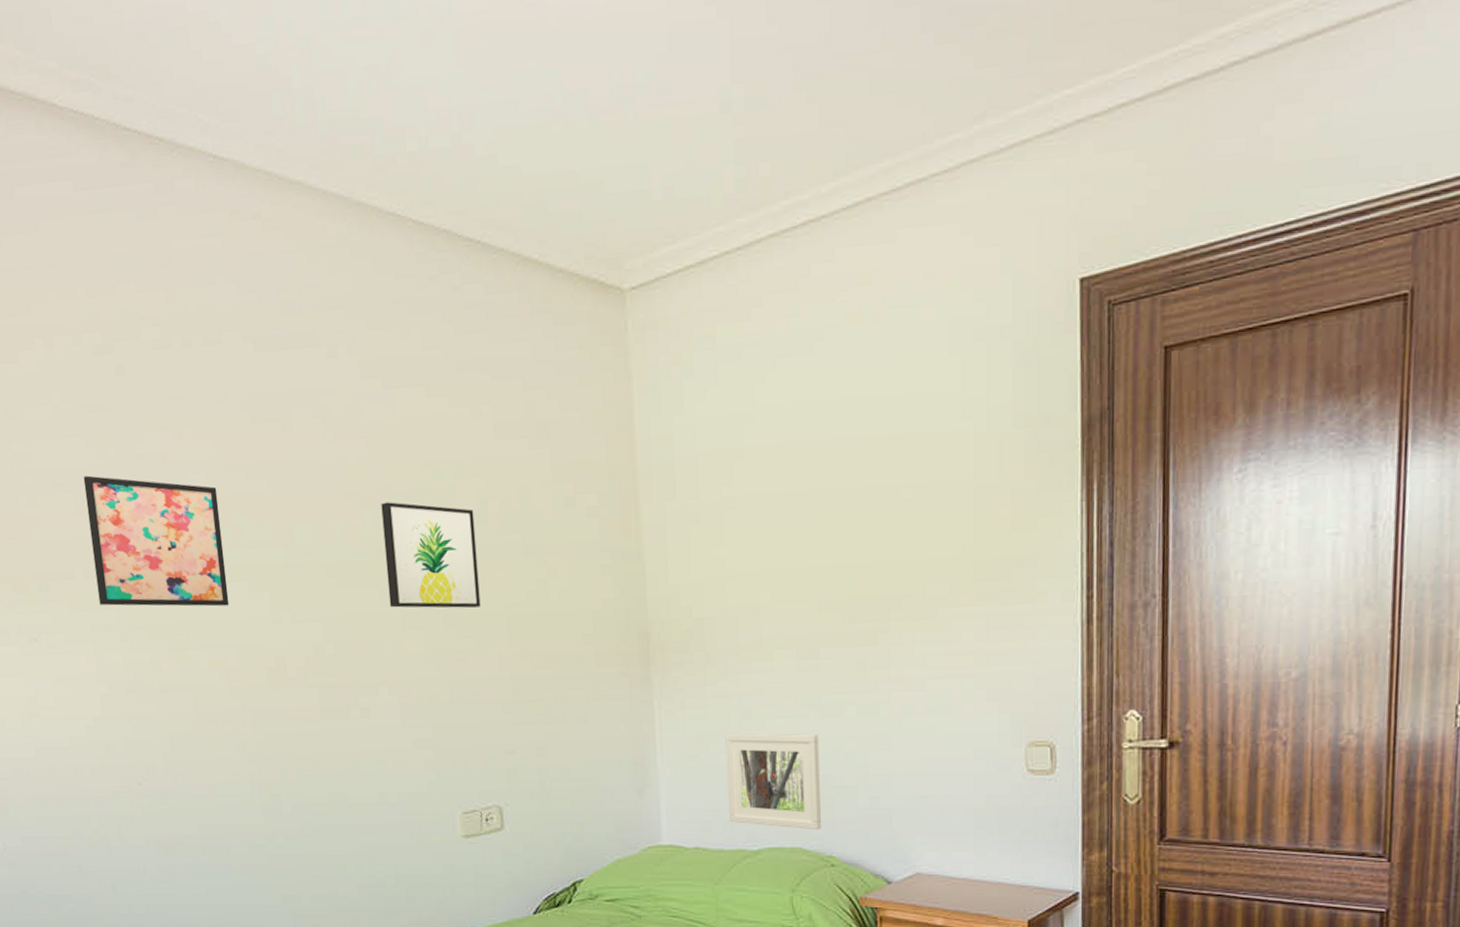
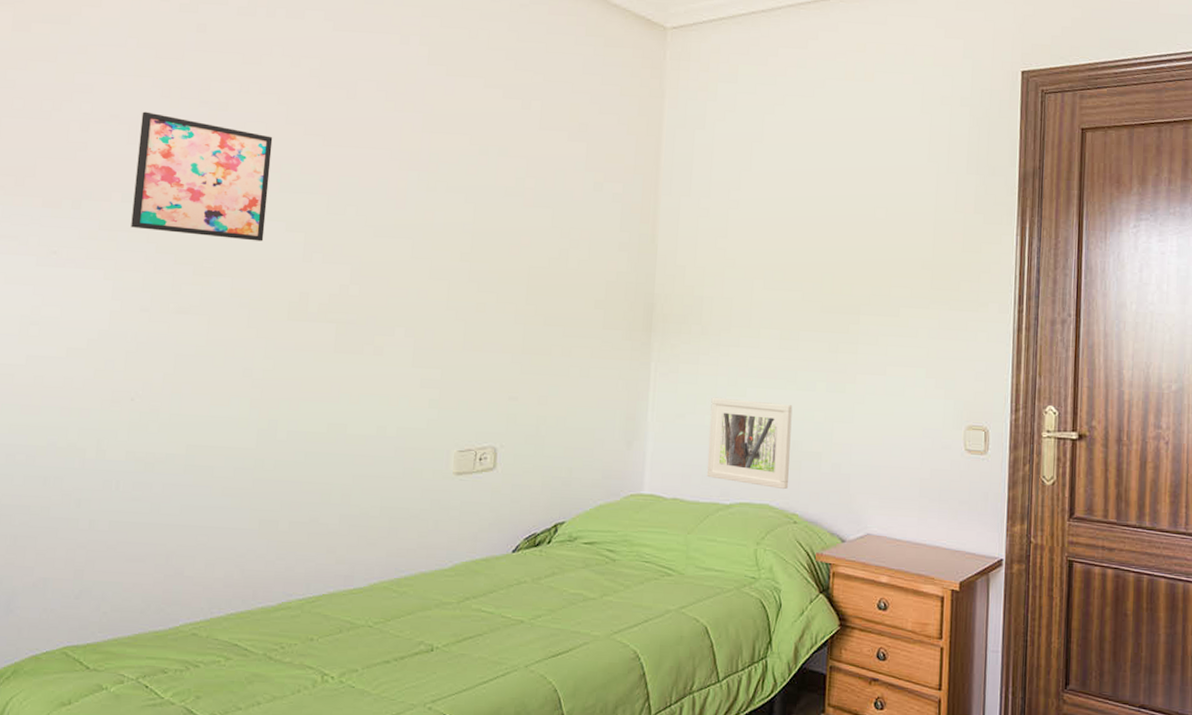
wall art: present [381,502,481,608] -> none [419,168,511,267]

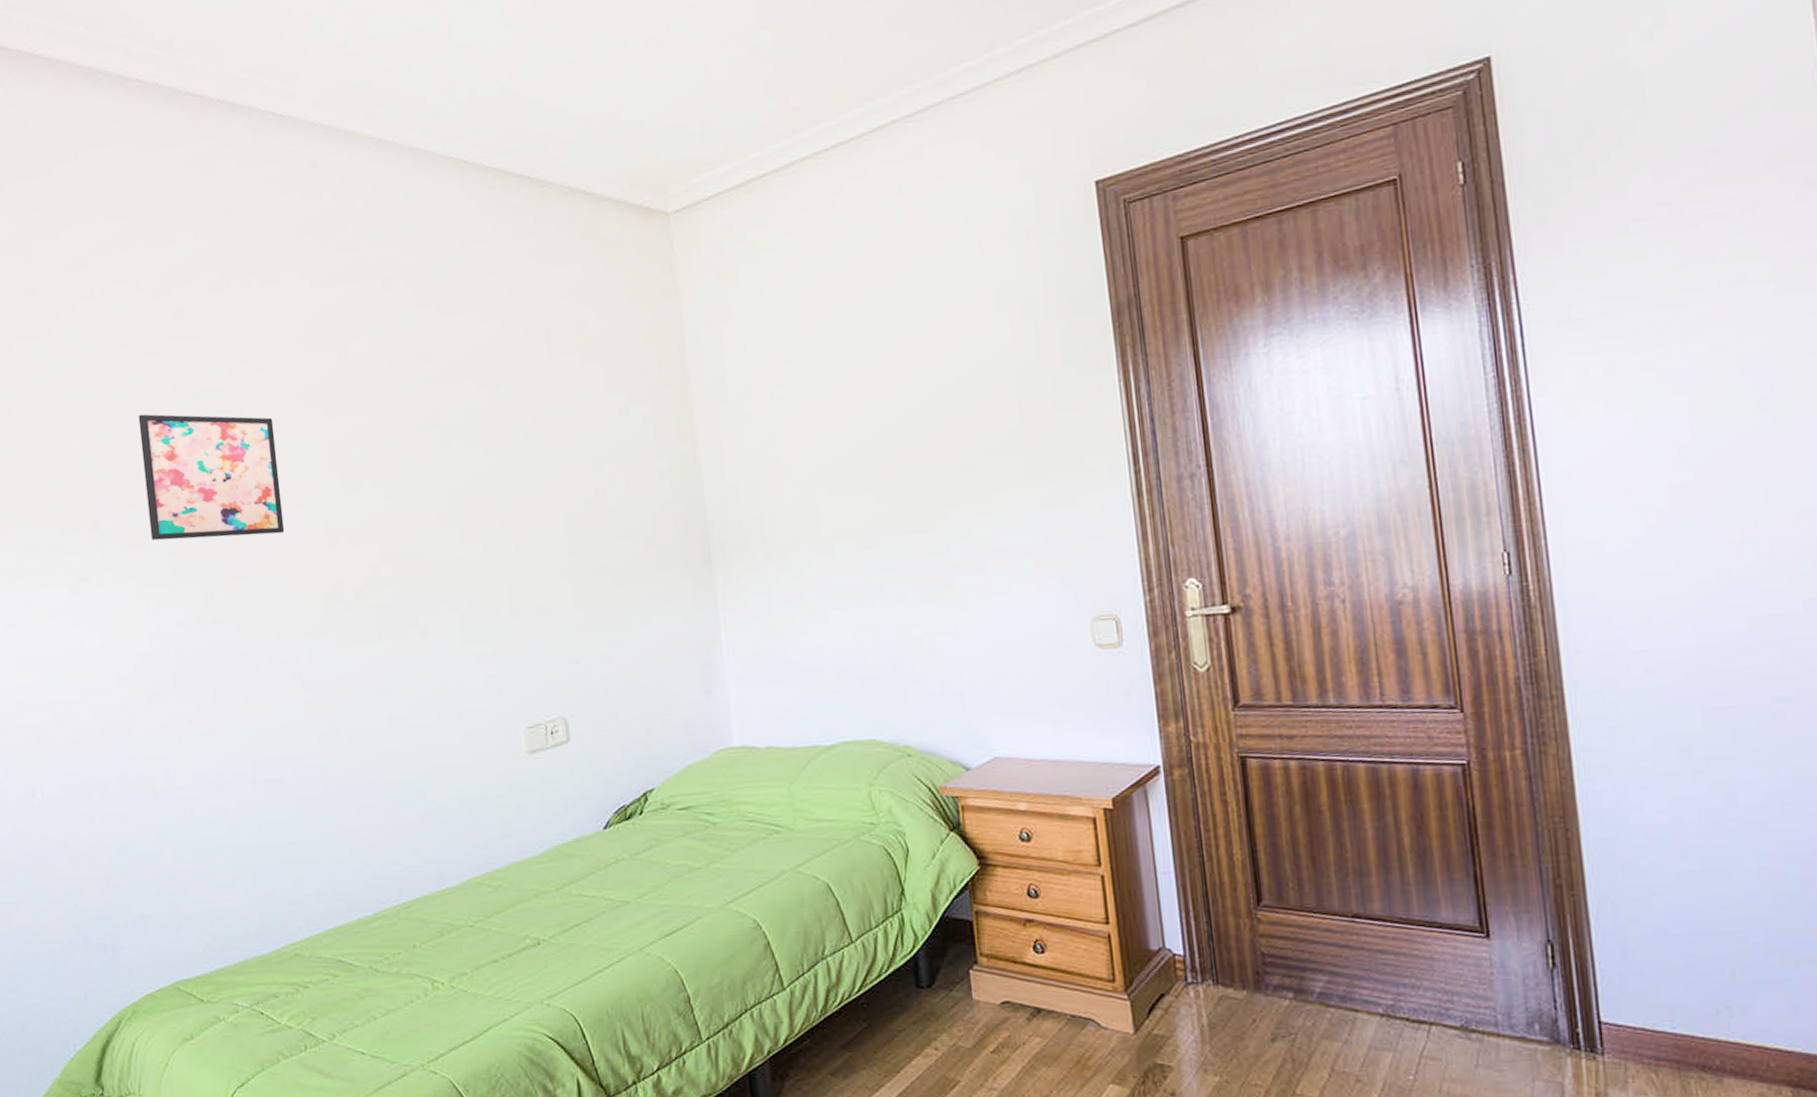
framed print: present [706,397,793,490] -> none [791,622,895,721]

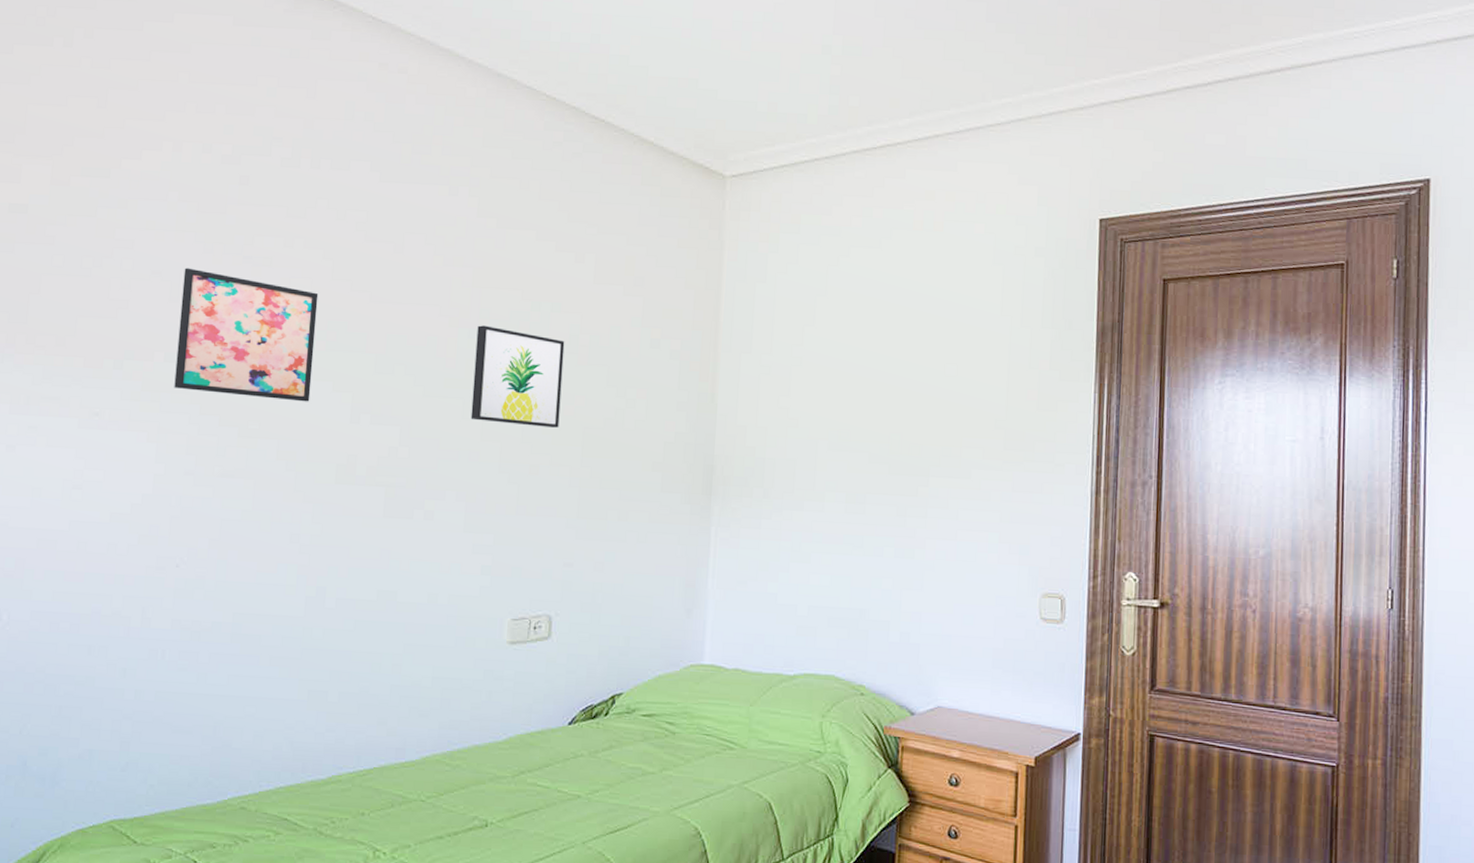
wall art: none [437,421,540,525] -> present [470,325,565,428]

